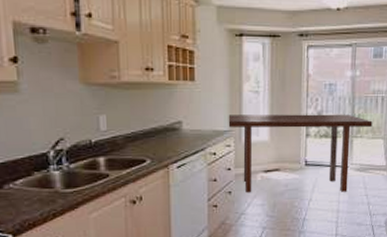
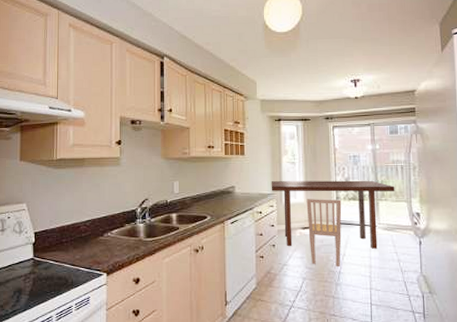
dining chair: none [270,136,312,213] -> present [306,199,342,266]

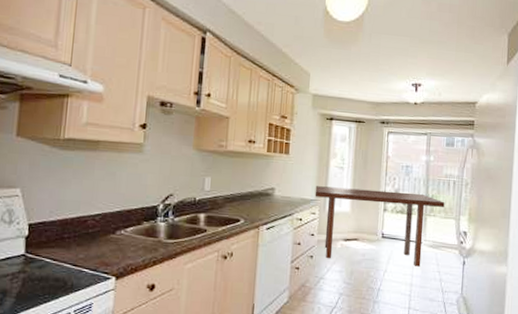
dining chair: present [306,199,342,266] -> none [350,208,389,283]

